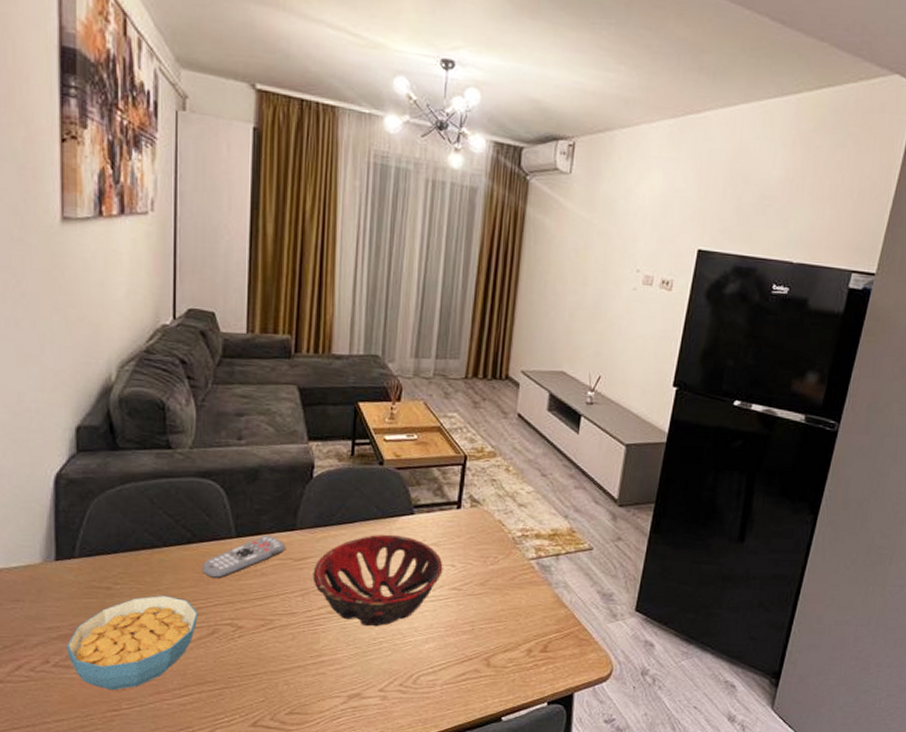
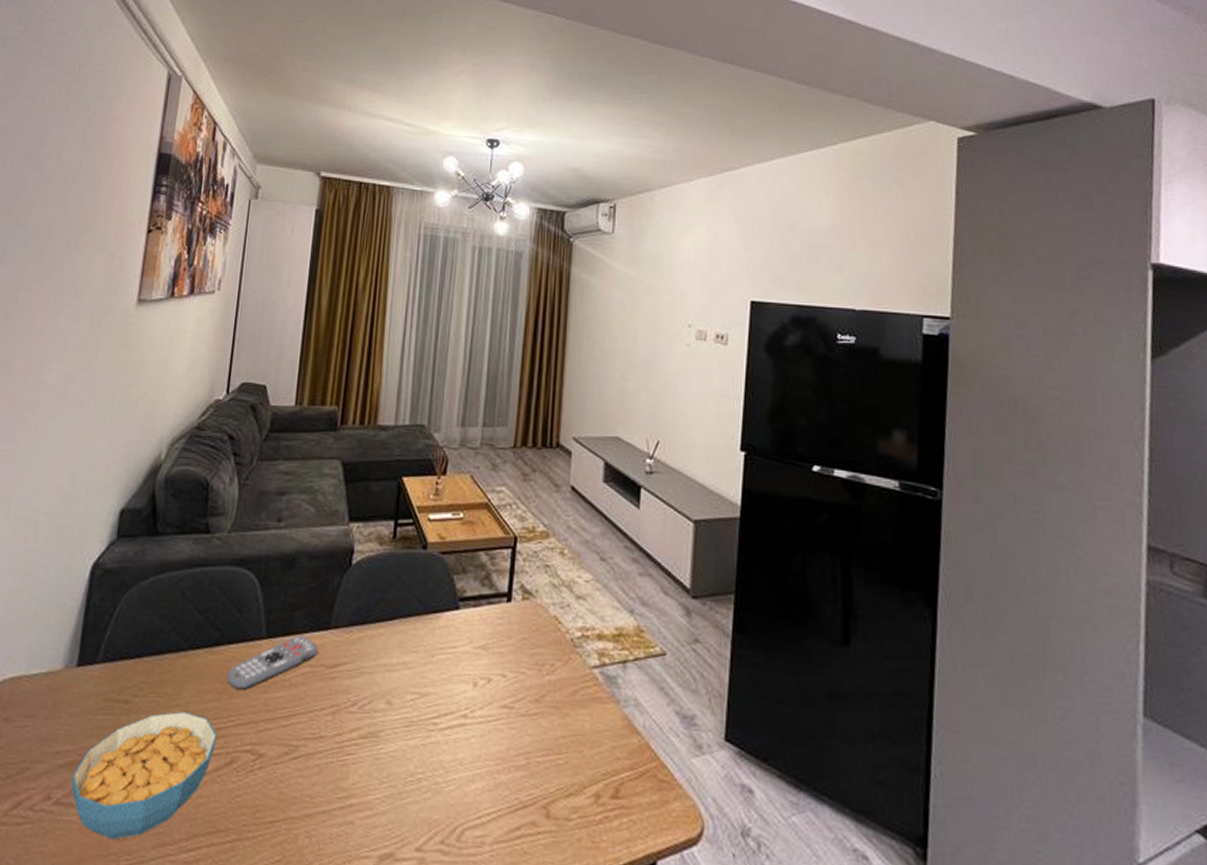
decorative bowl: present [312,534,443,627] -> none [345,634,492,758]

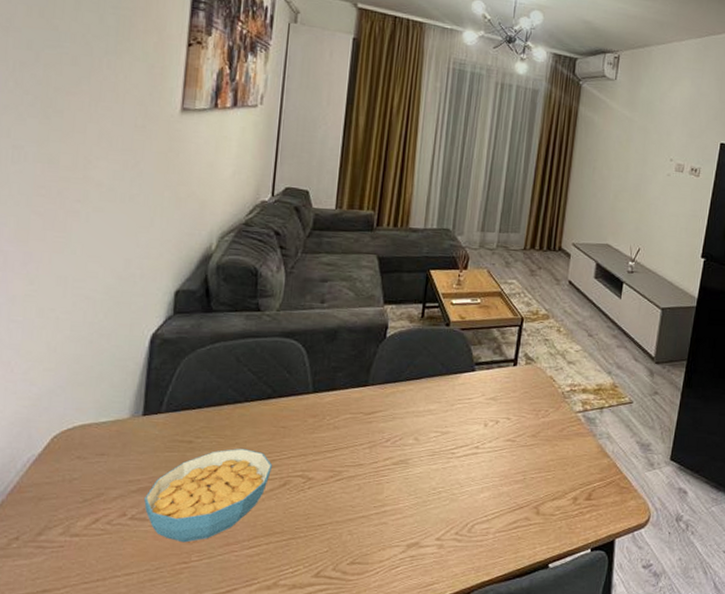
remote control: present [227,635,318,690] -> none [279,390,357,432]

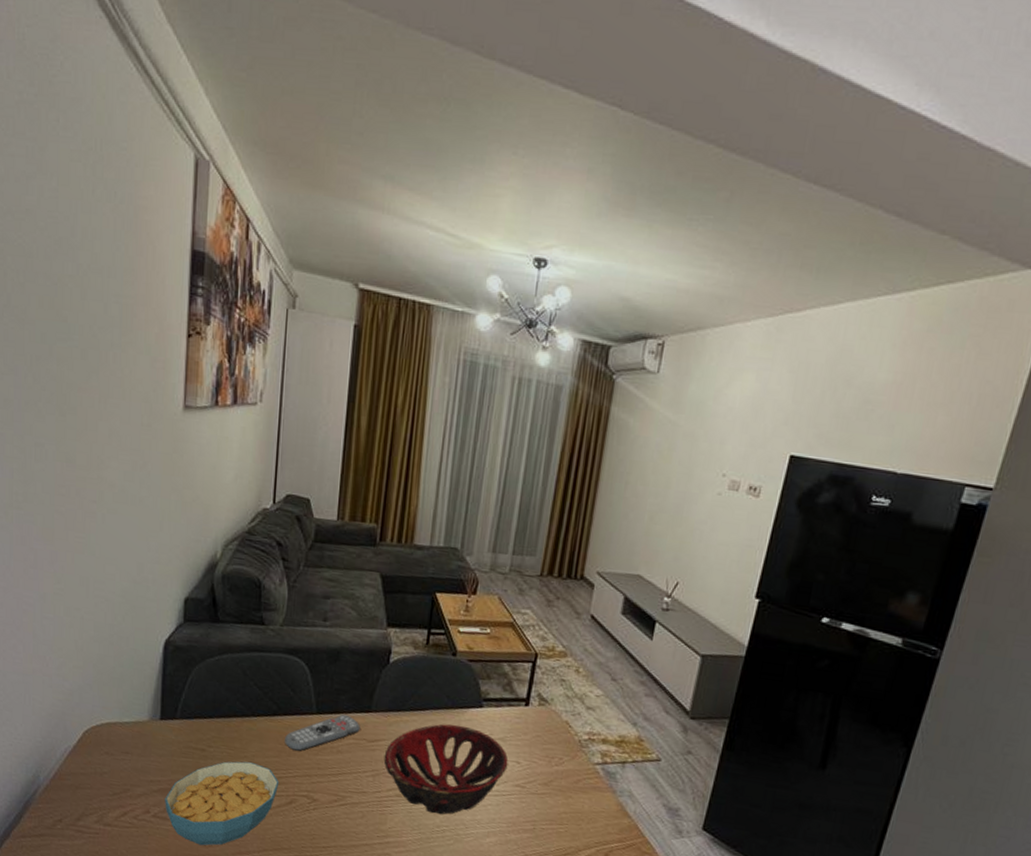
remote control: none [279,390,357,432] -> present [285,714,360,751]
decorative bowl: none [380,389,500,477] -> present [383,724,508,815]

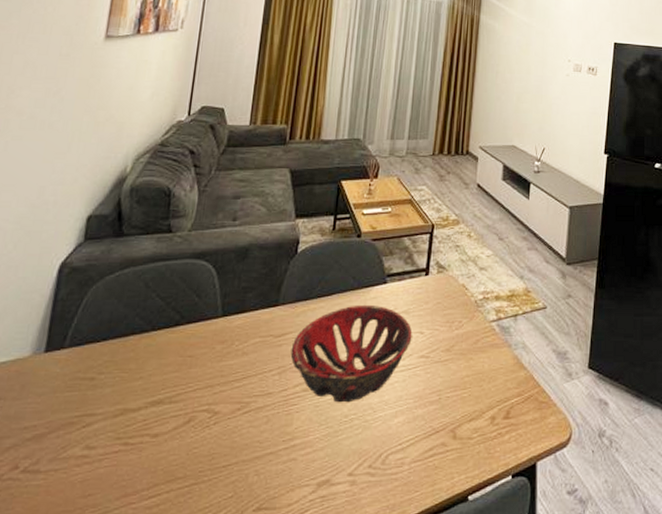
cereal bowl: present [165,761,280,846] -> none [38,382,178,497]
remote control: present [285,714,360,751] -> none [186,312,267,360]

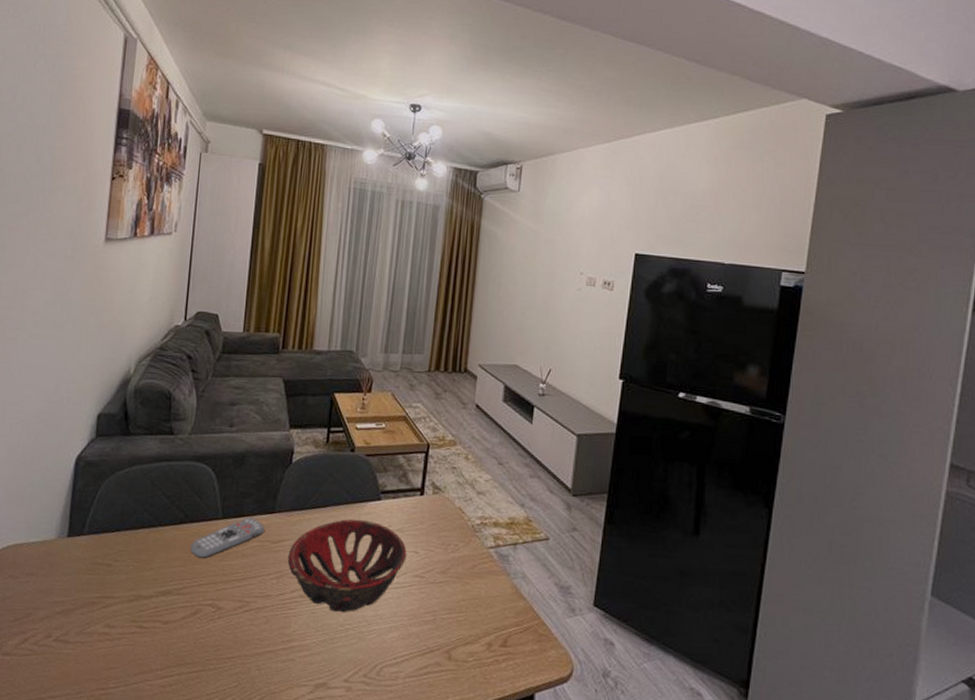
remote control: none [186,312,267,360] -> present [191,517,265,558]

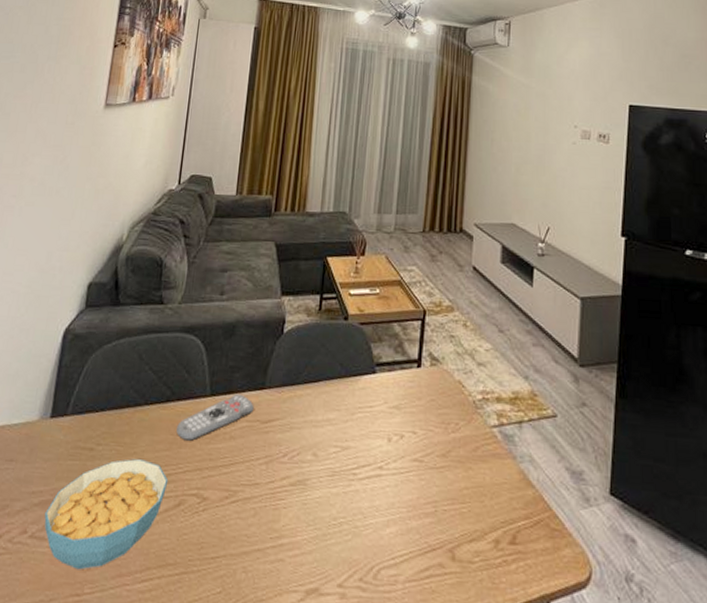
cereal bowl: none [67,573,185,668] -> present [44,458,169,570]
decorative bowl: present [287,519,407,613] -> none [277,395,404,504]

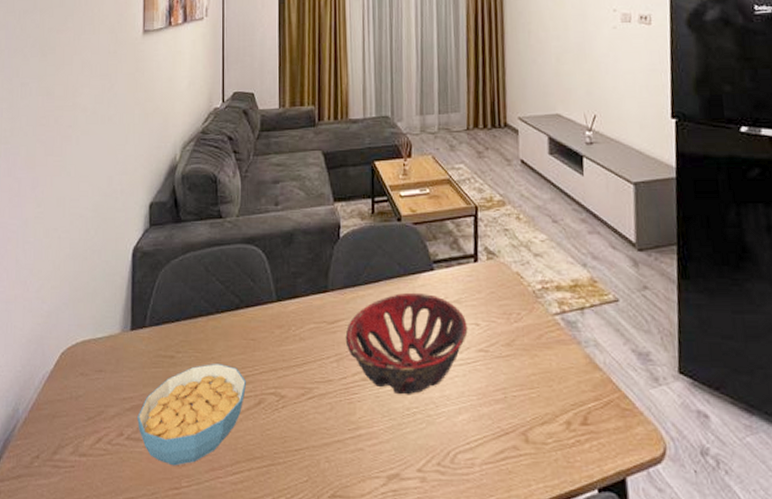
remote control: present [176,393,254,441] -> none [249,298,319,344]
decorative bowl: none [277,395,404,504] -> present [345,292,468,395]

